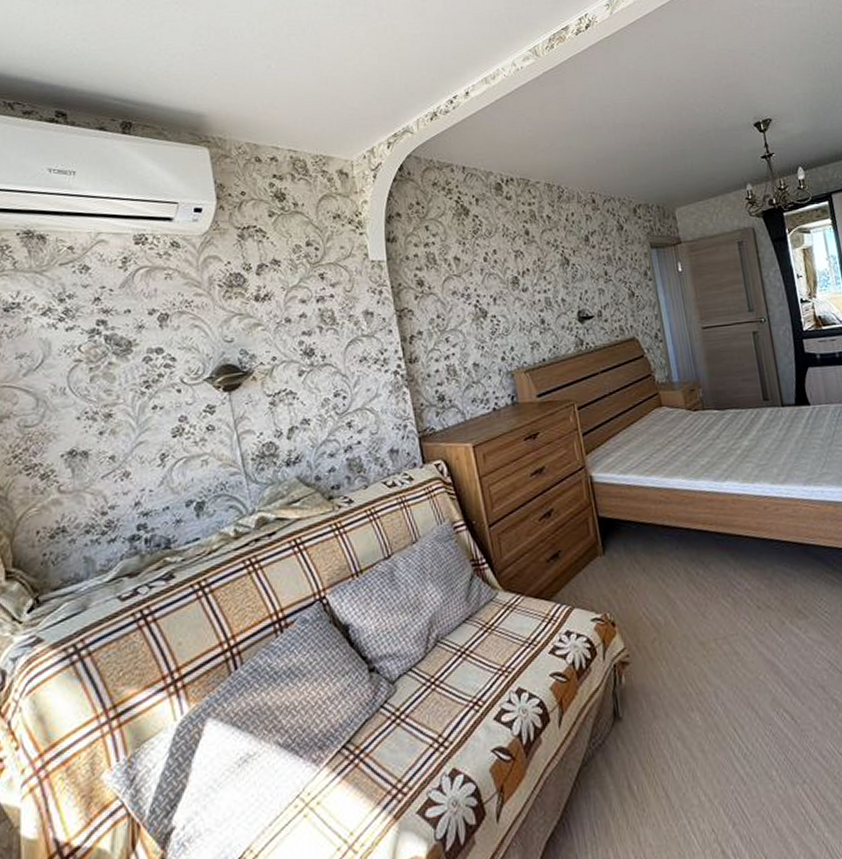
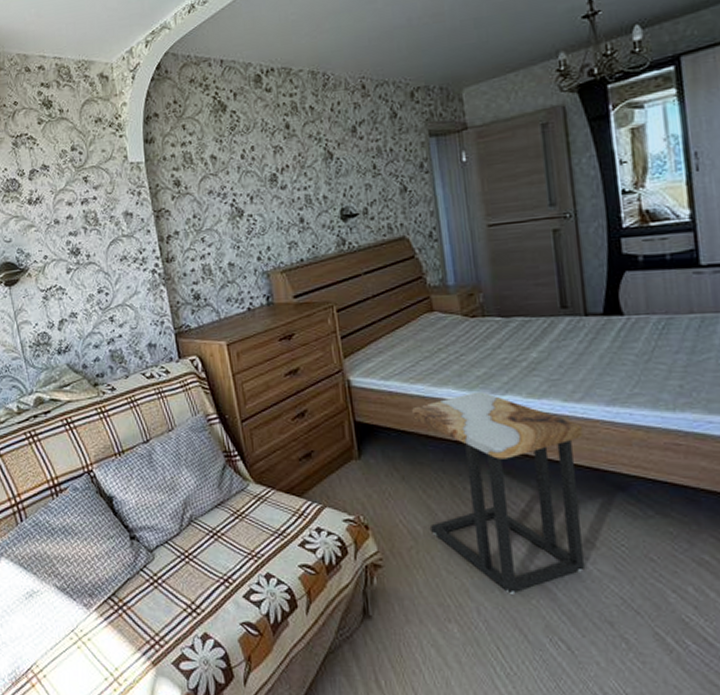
side table: none [648,479,800,673] -> present [411,391,586,594]

